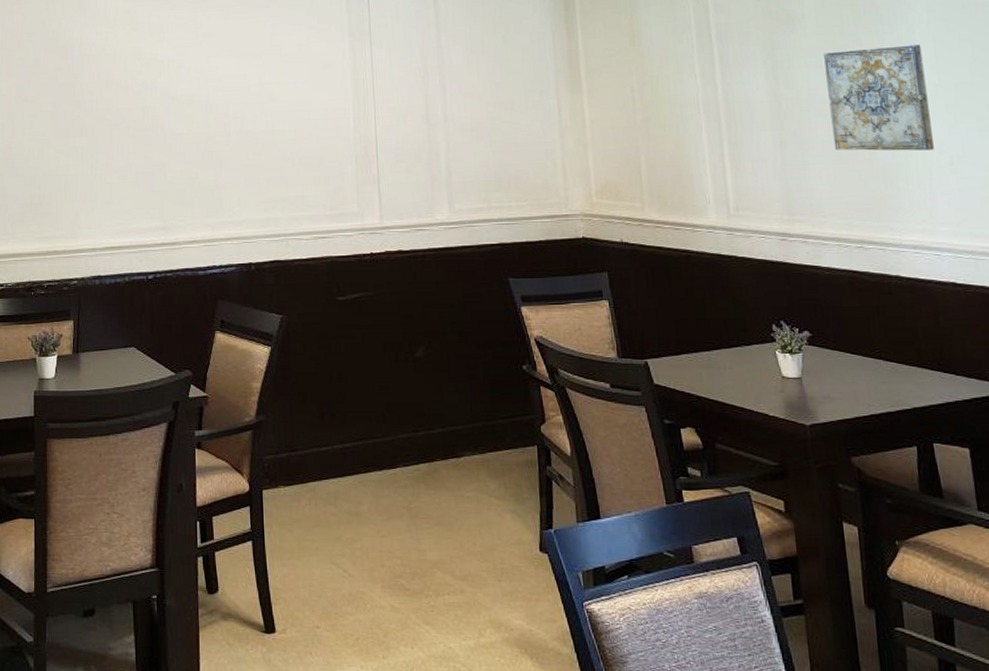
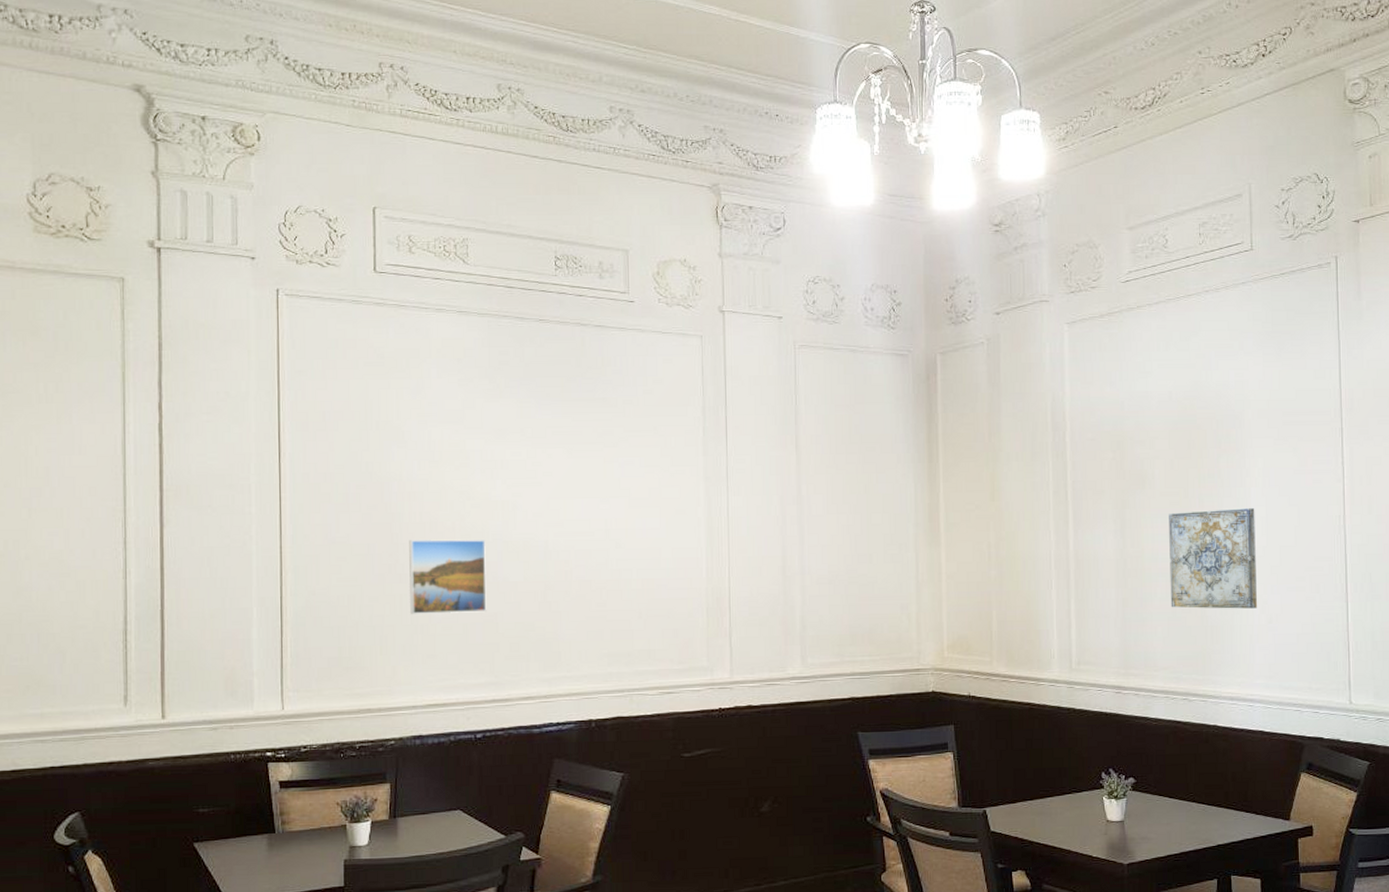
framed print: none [89,95,156,164] -> present [409,539,487,614]

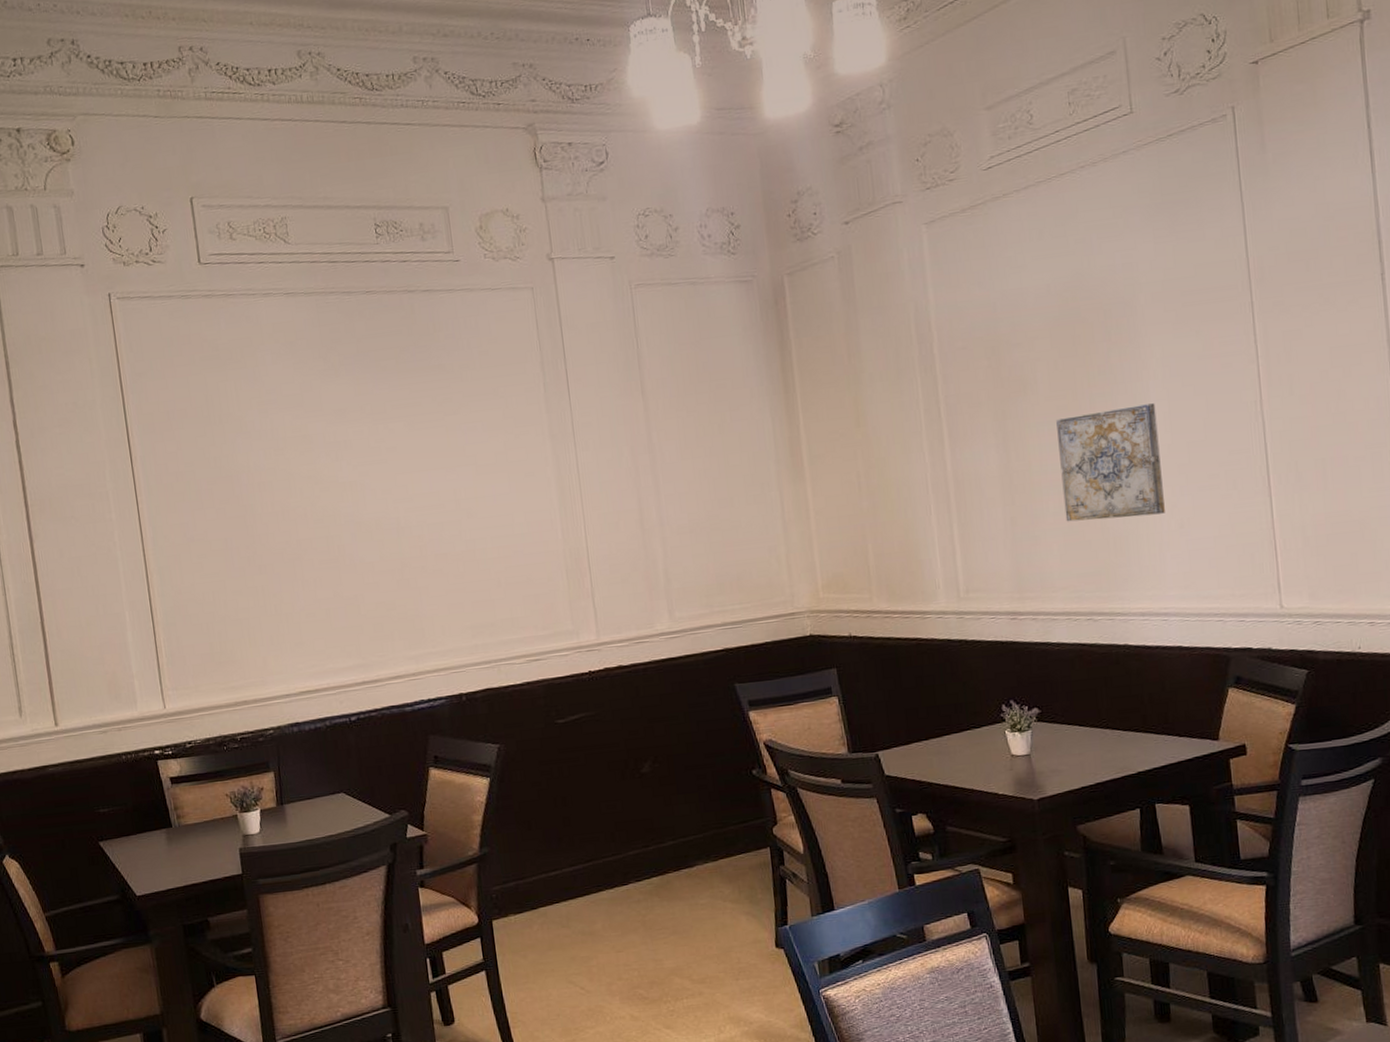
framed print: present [409,539,487,614] -> none [264,523,347,604]

